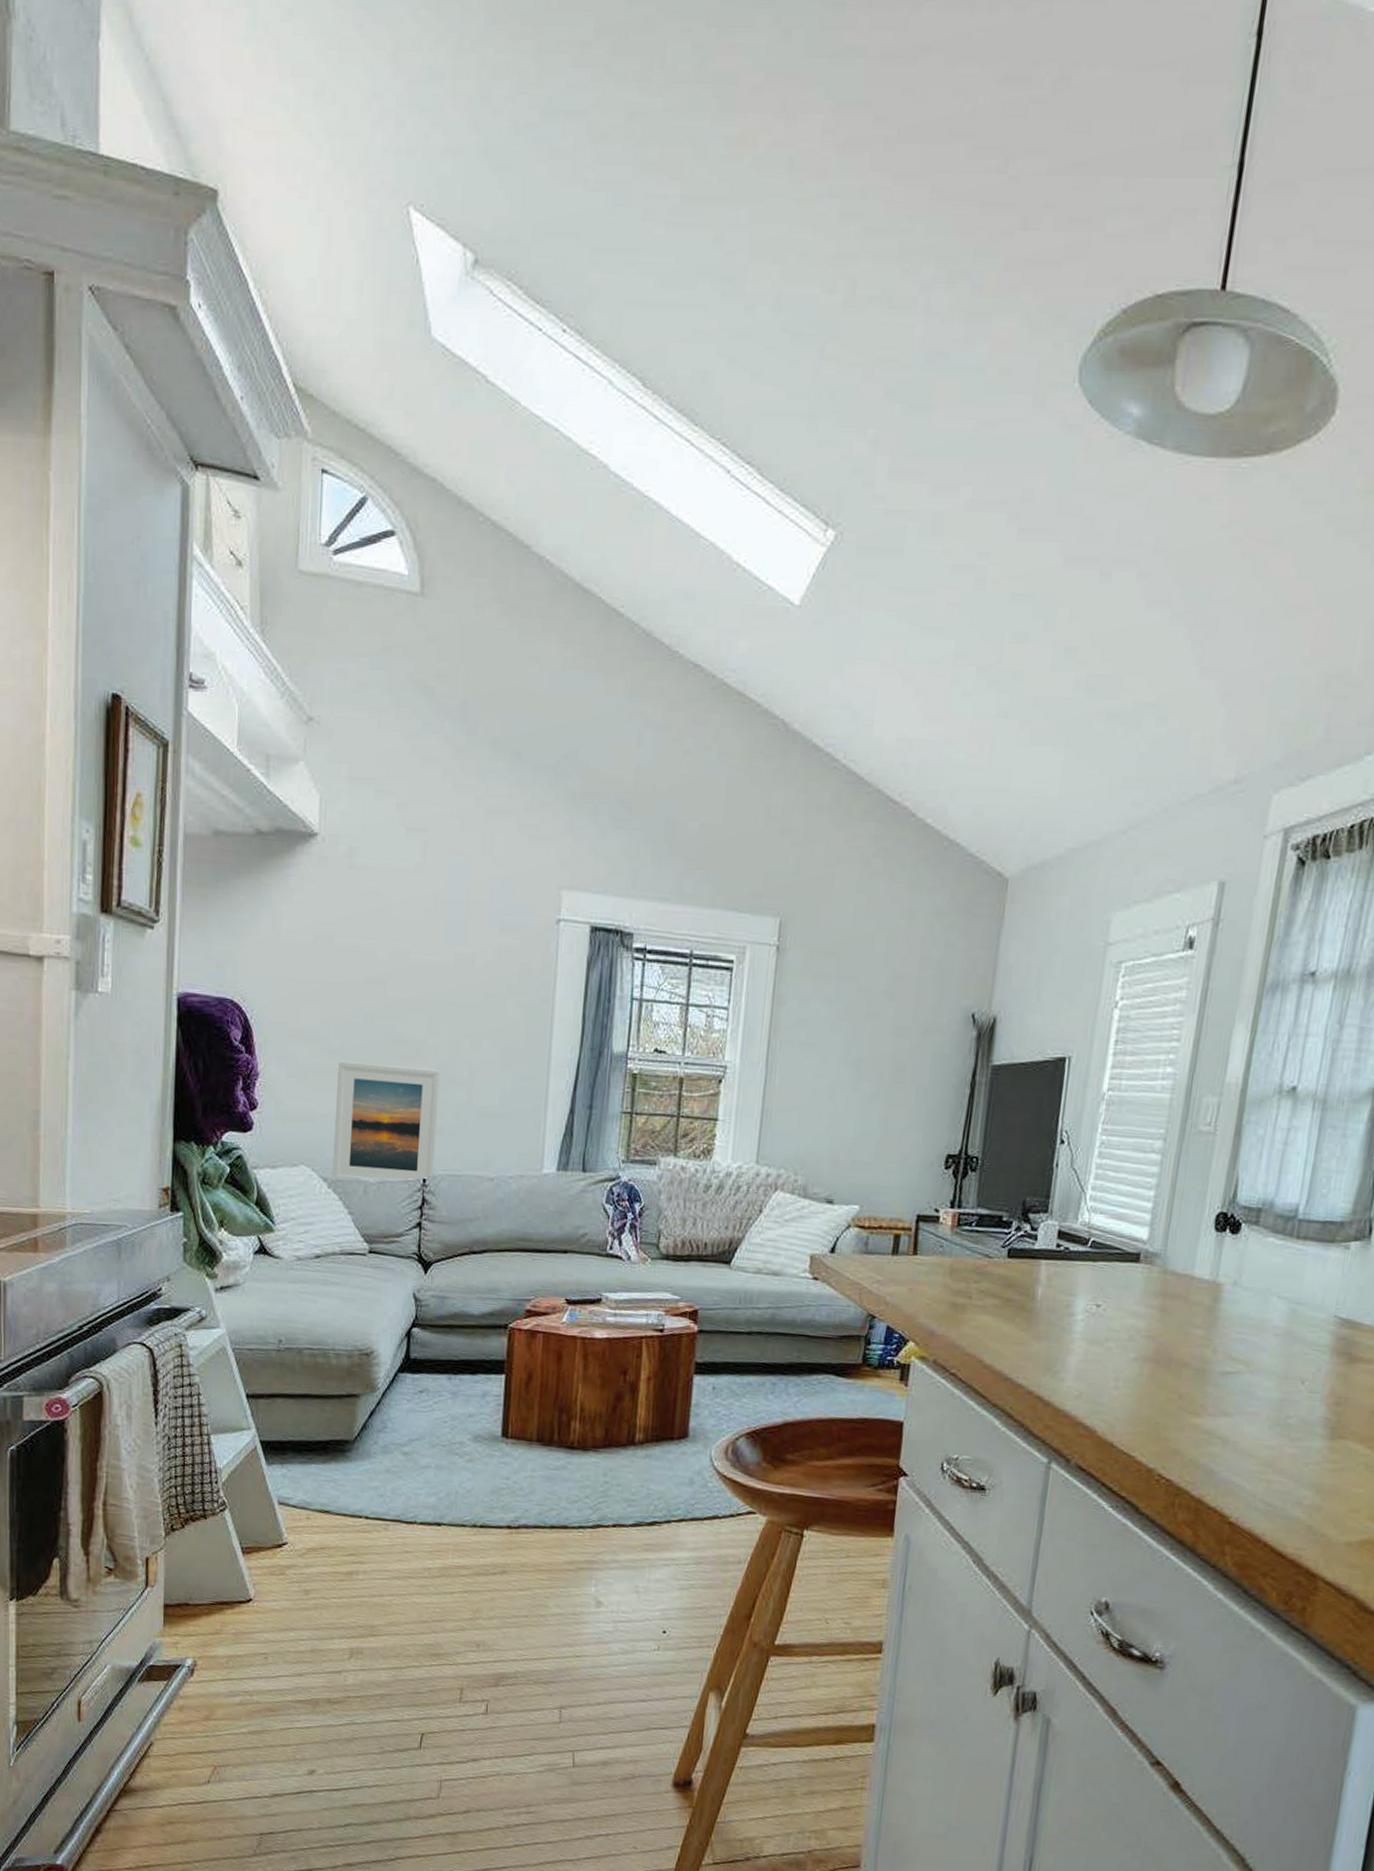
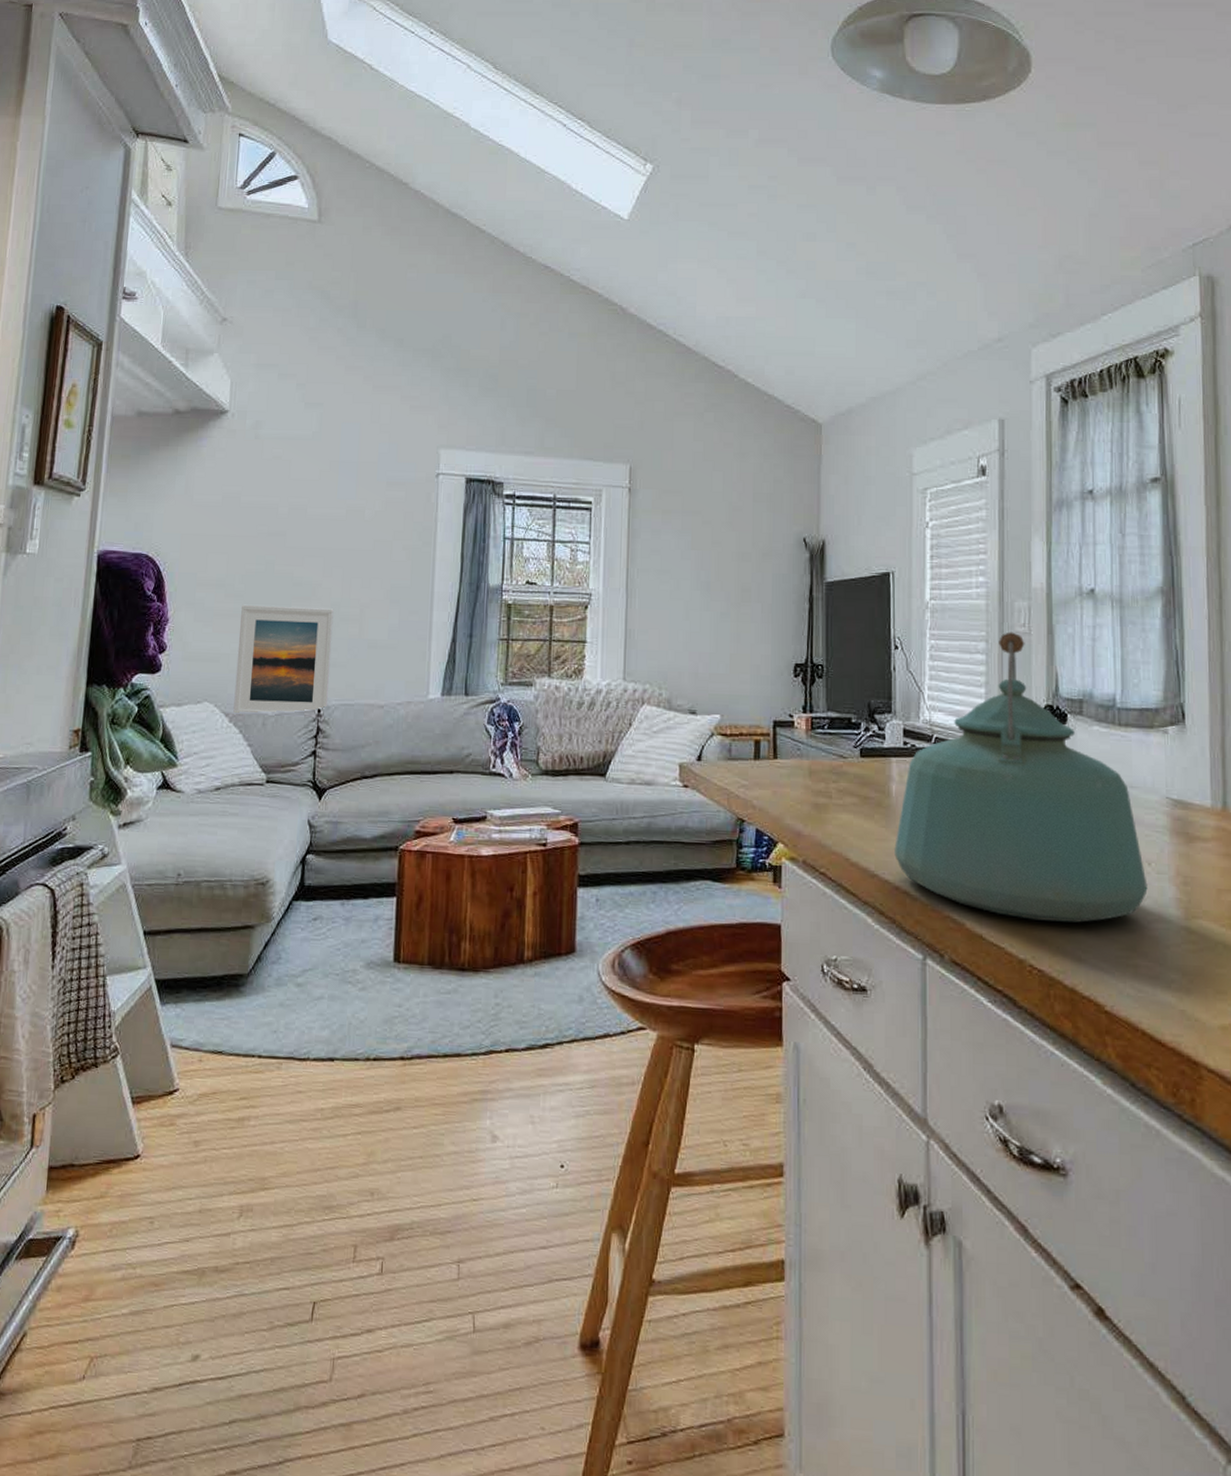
kettle: none [1031,1130,1297,1437] -> present [894,632,1148,923]

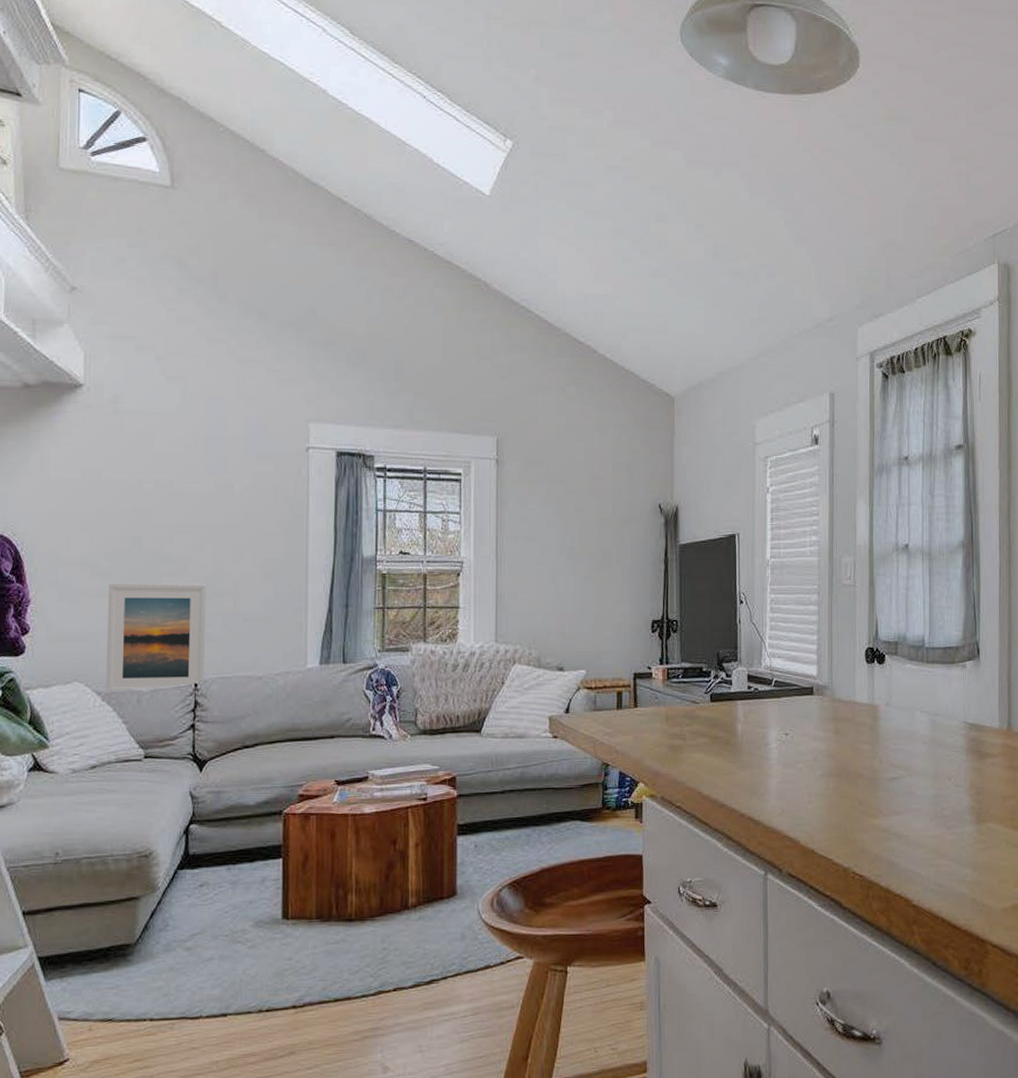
kettle: present [894,632,1148,923] -> none [740,584,948,834]

